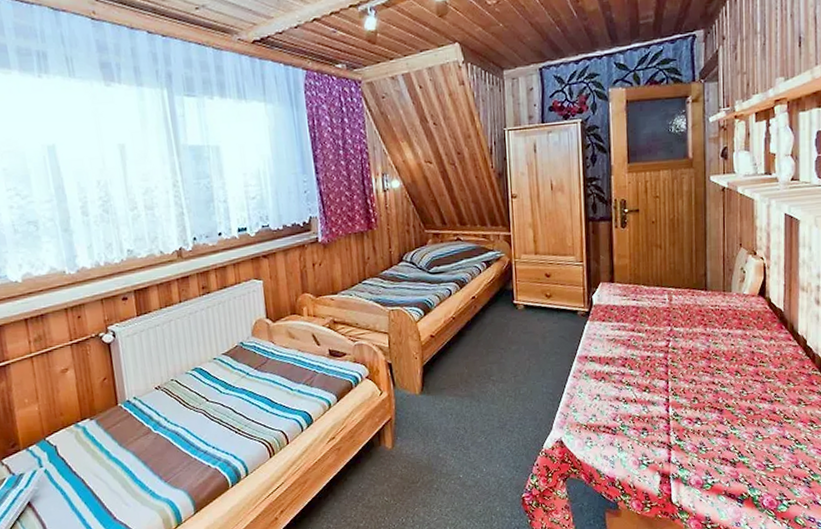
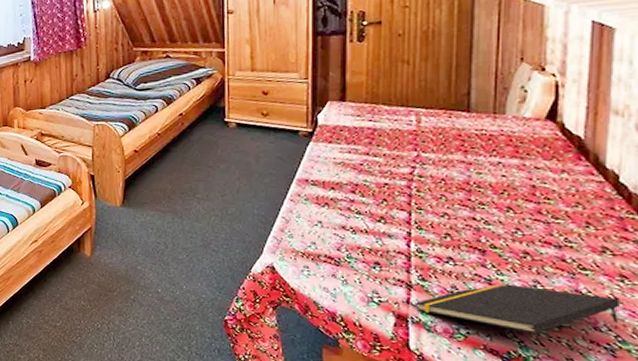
notepad: none [675,436,811,476] -> present [416,284,620,333]

